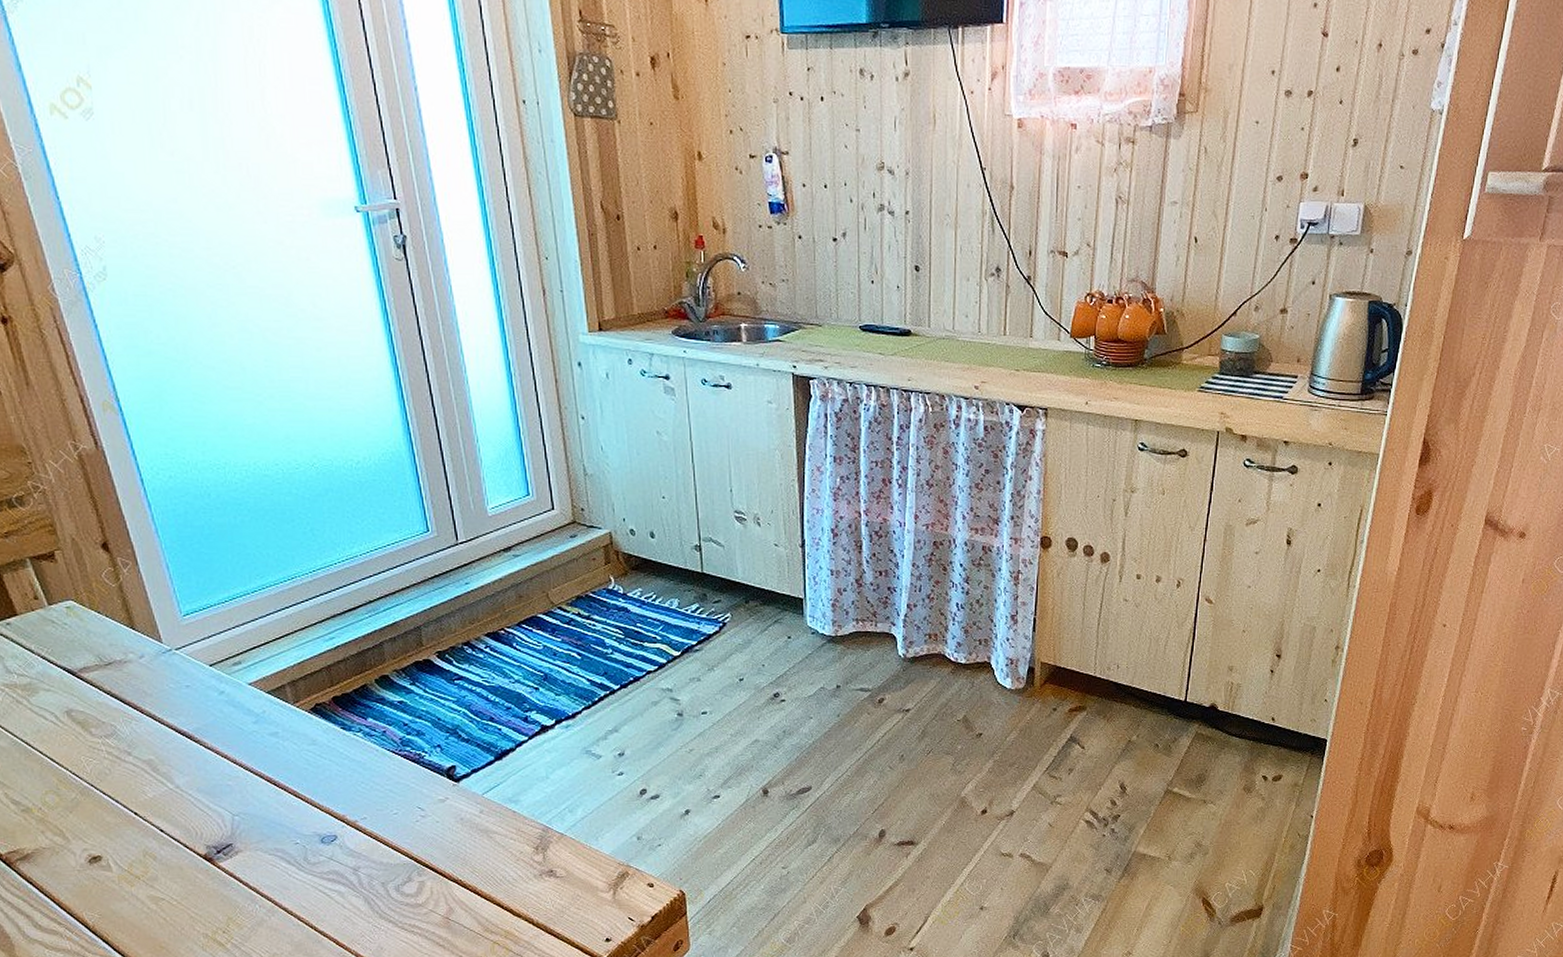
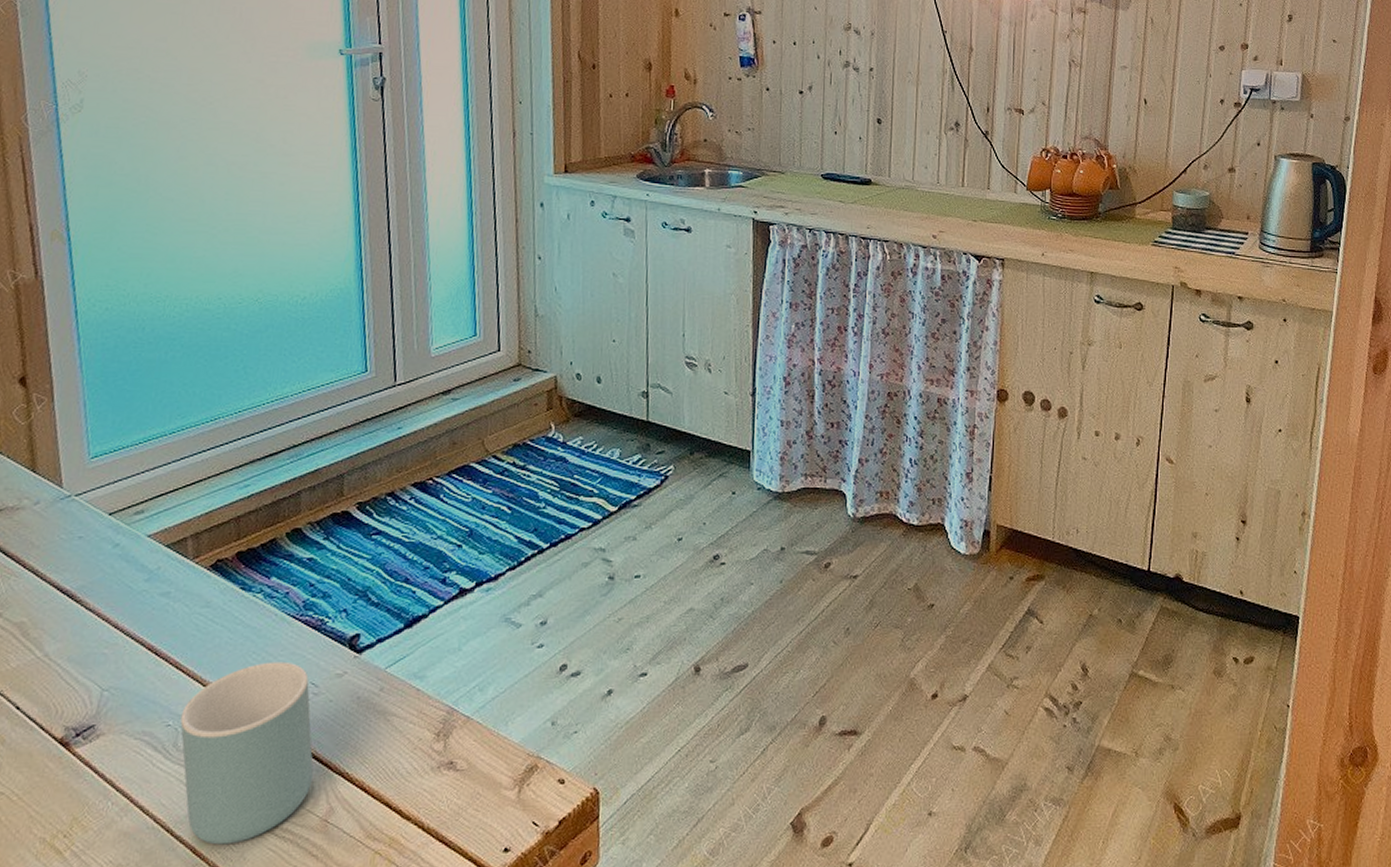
mug: none [306,789,431,938] -> present [180,661,314,845]

